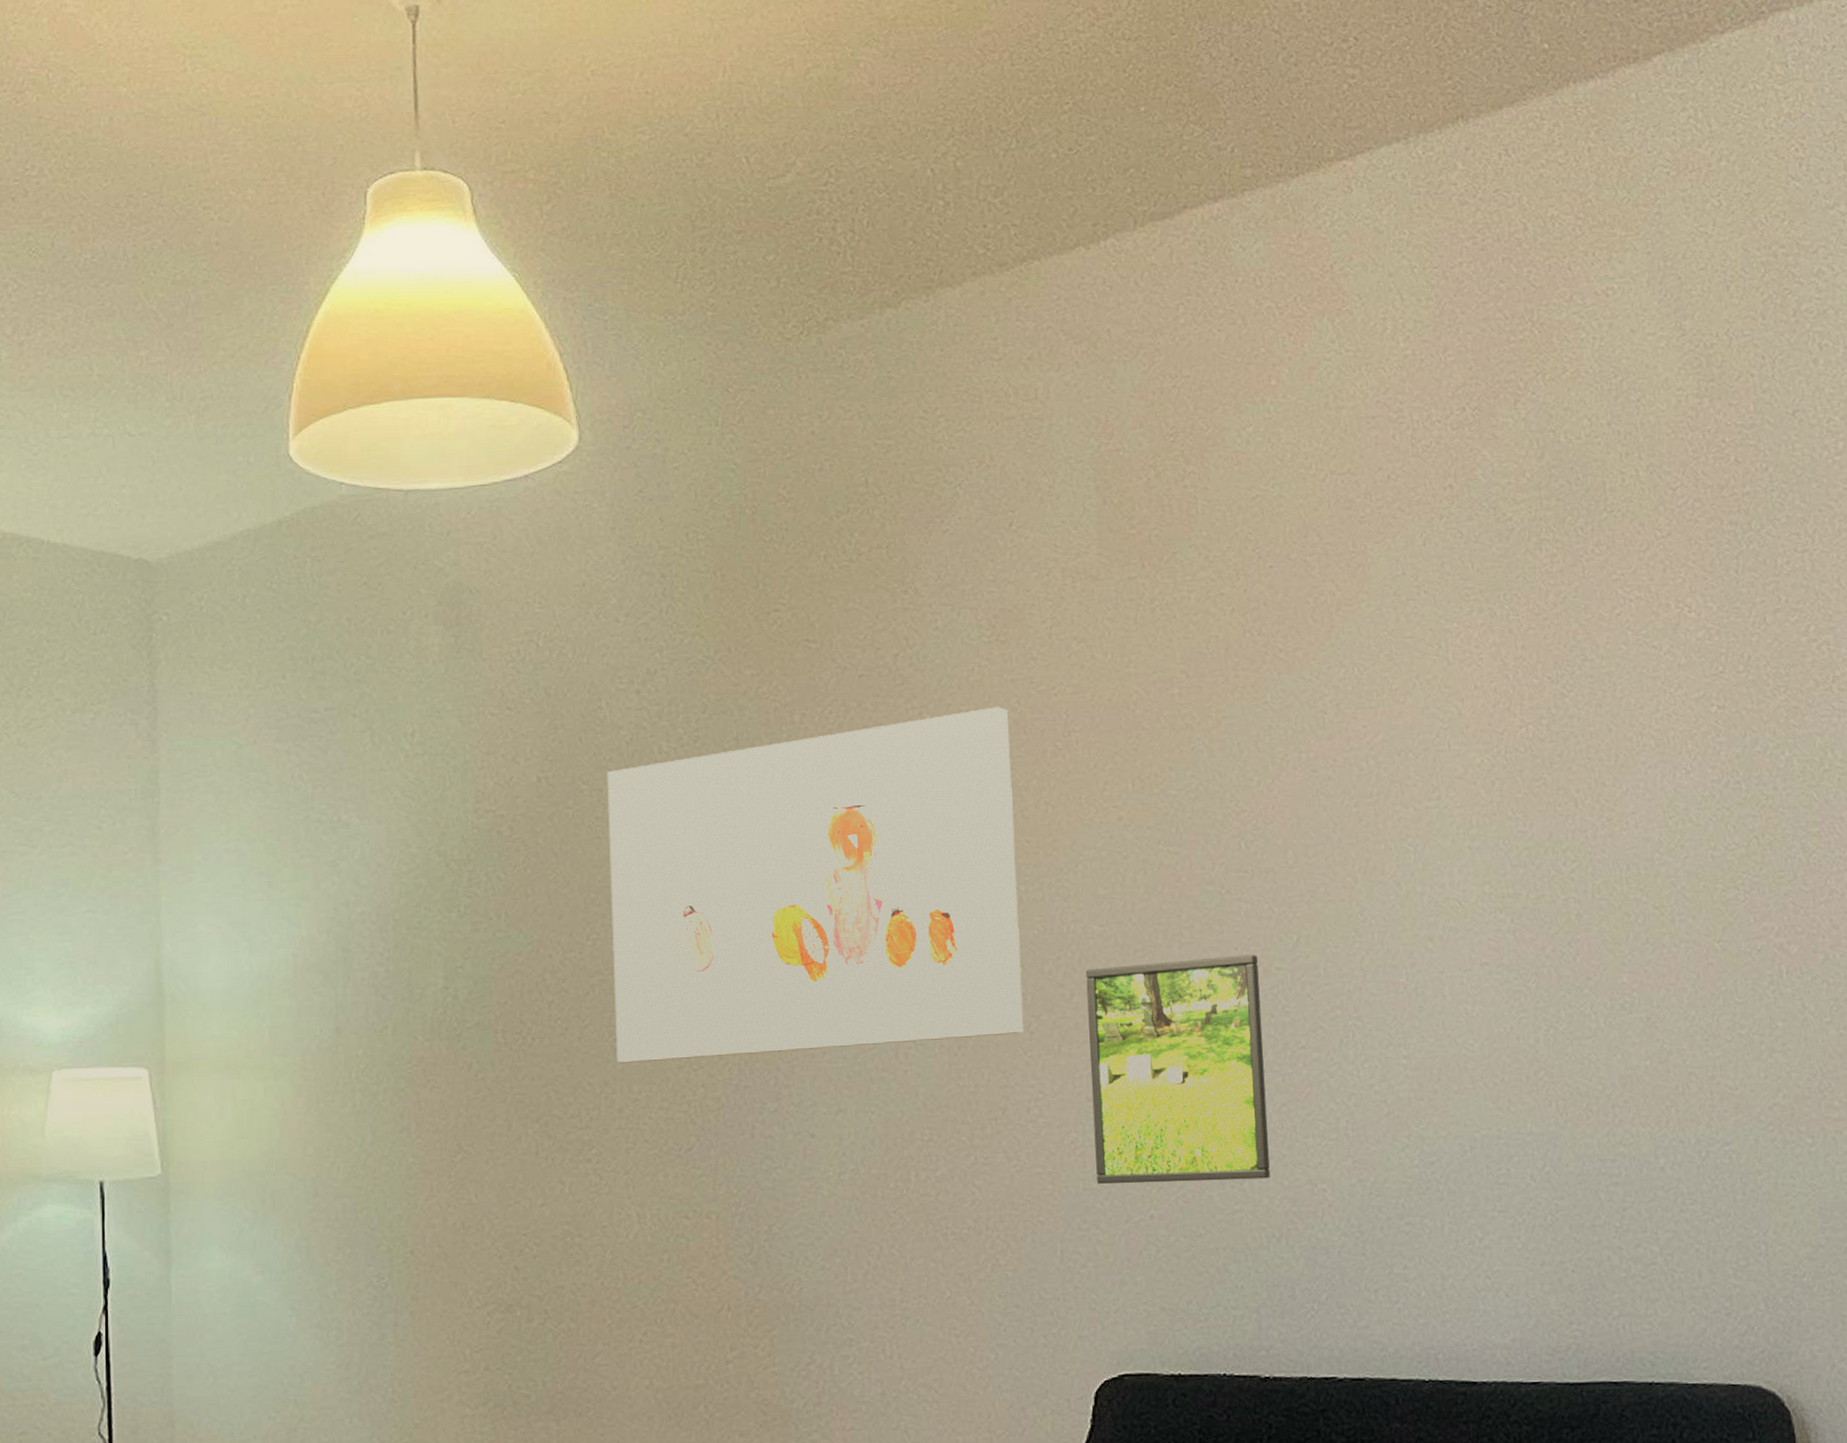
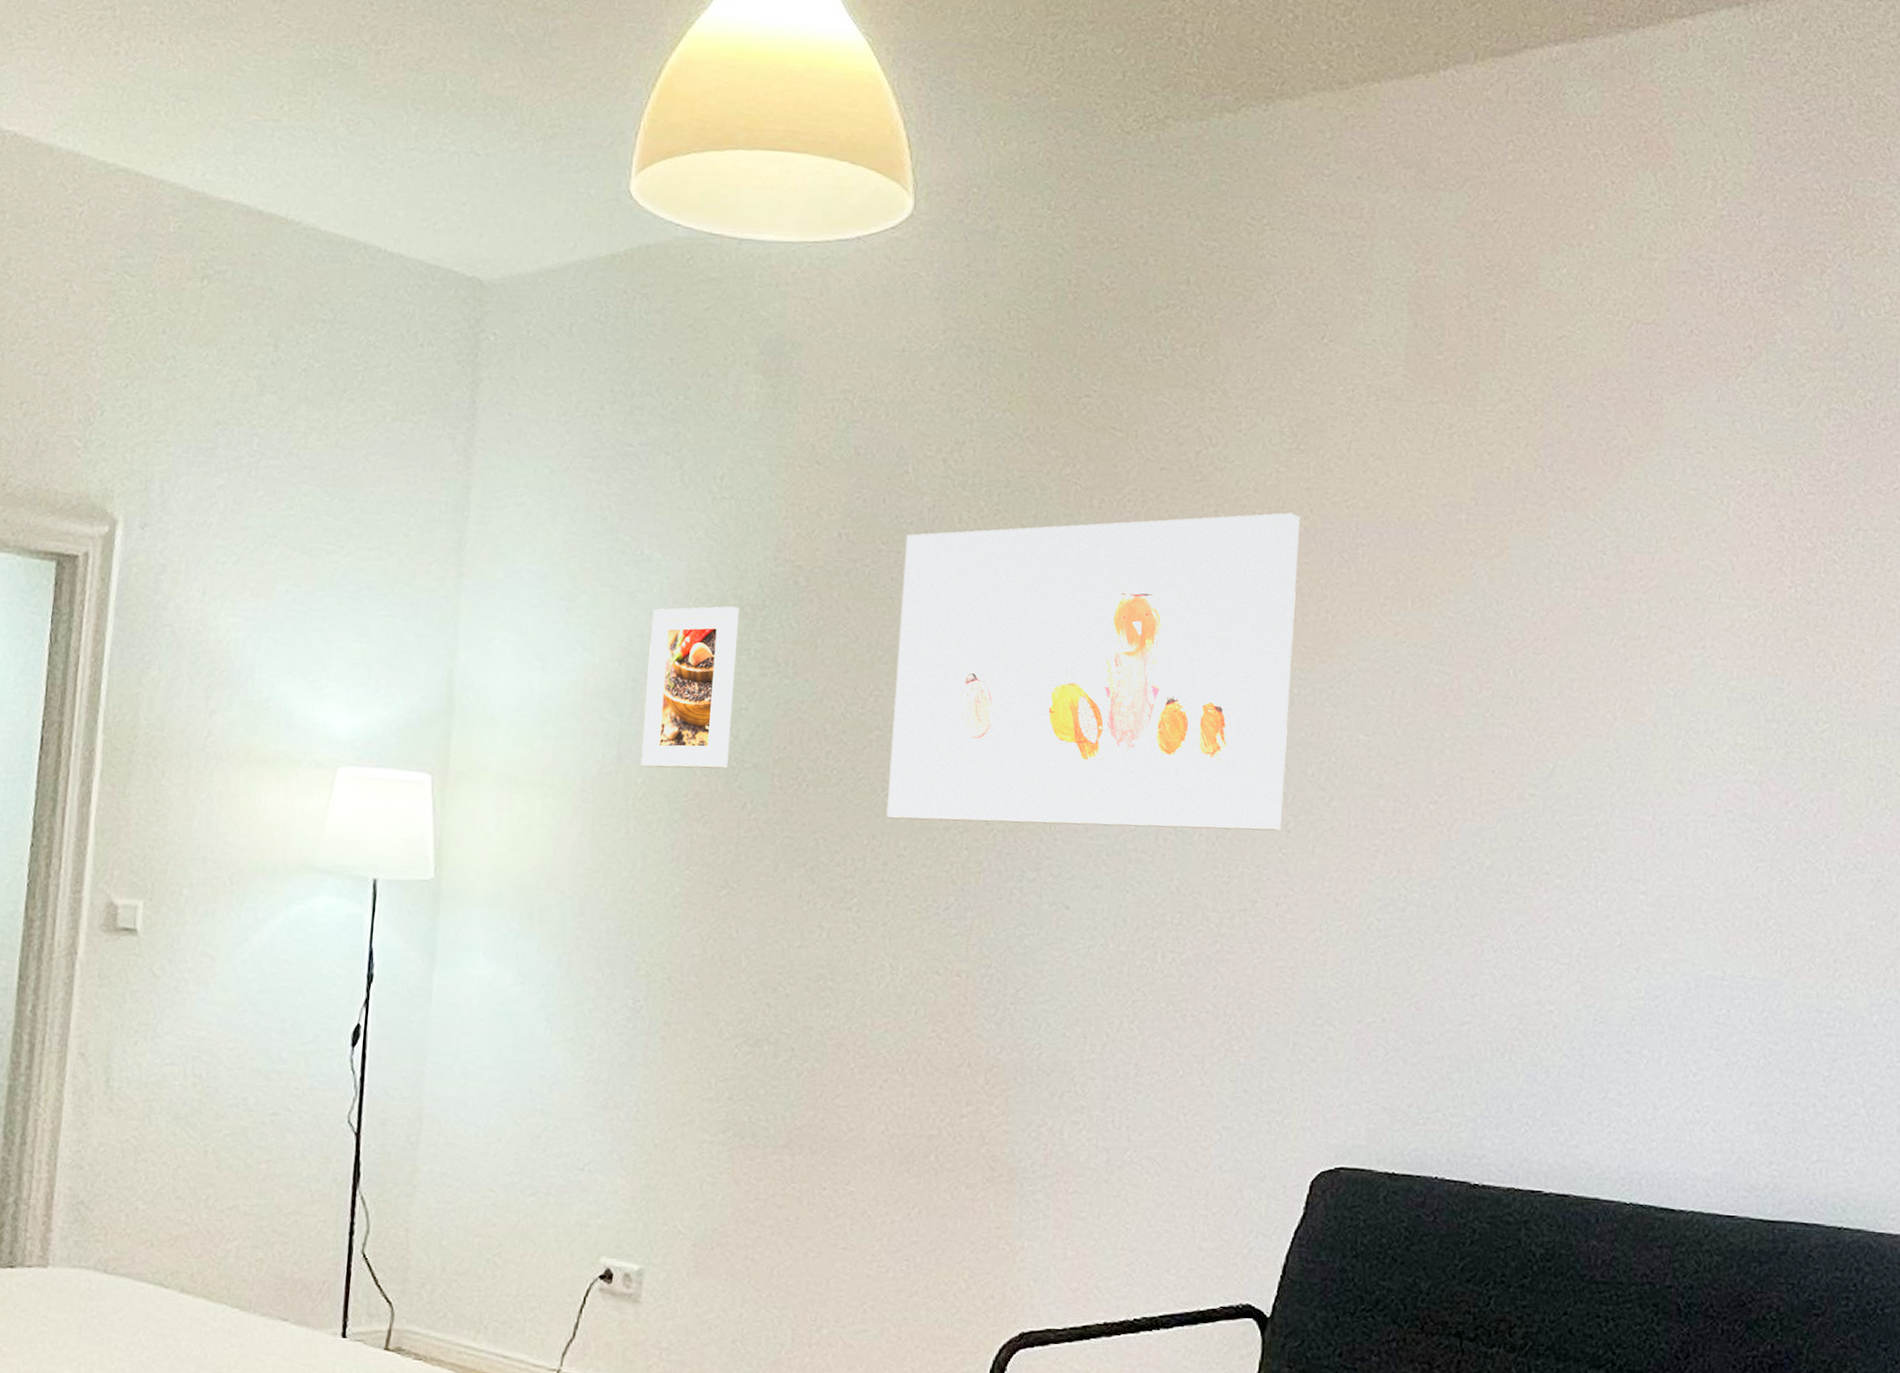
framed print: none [356,864,450,1038] -> present [640,606,739,769]
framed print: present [1085,955,1270,1184] -> none [1335,776,1514,995]

